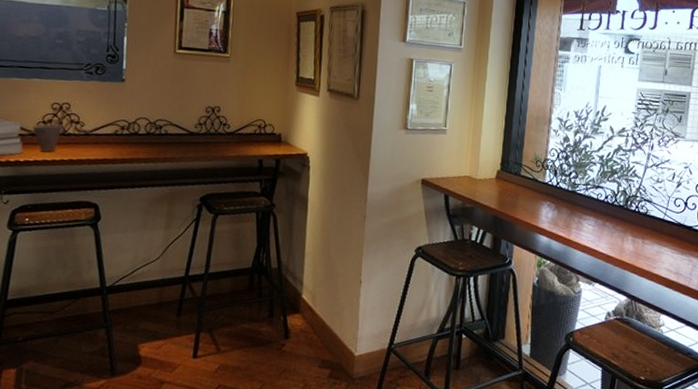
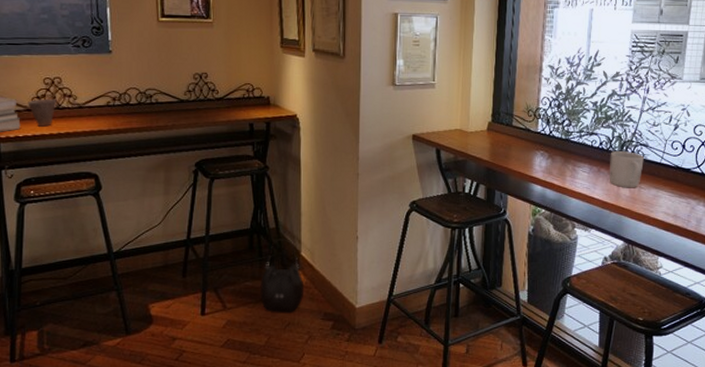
handbag: none [257,279,303,358] -> present [260,239,305,312]
mug: none [613,205,648,243] -> present [609,151,644,188]

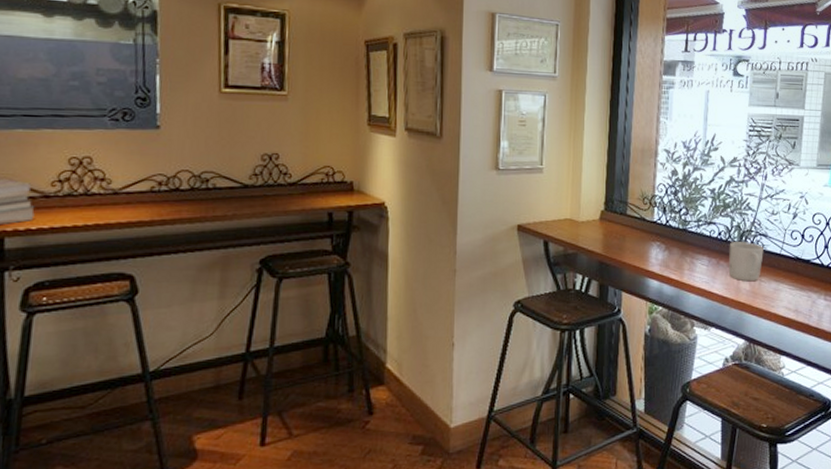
cup: present [28,98,57,127] -> none [45,182,85,217]
handbag: present [260,239,305,312] -> none [335,348,390,438]

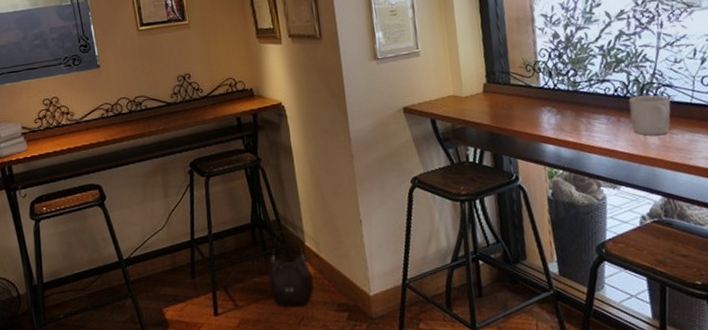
handbag: none [335,348,390,438] -> present [268,230,314,307]

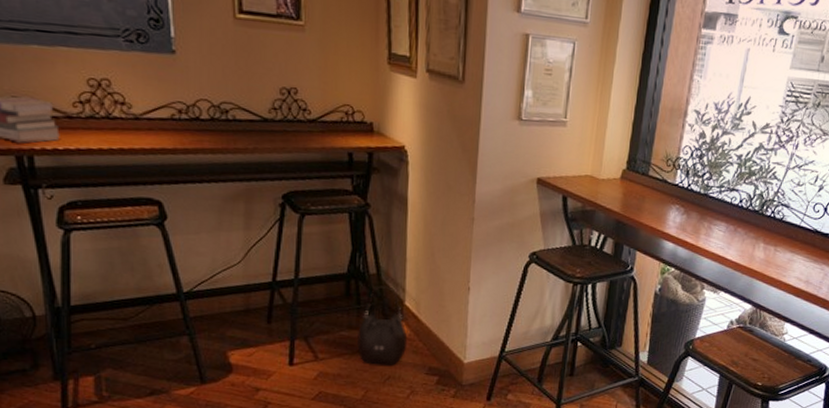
mug: present [628,94,671,136] -> none [744,210,784,251]

